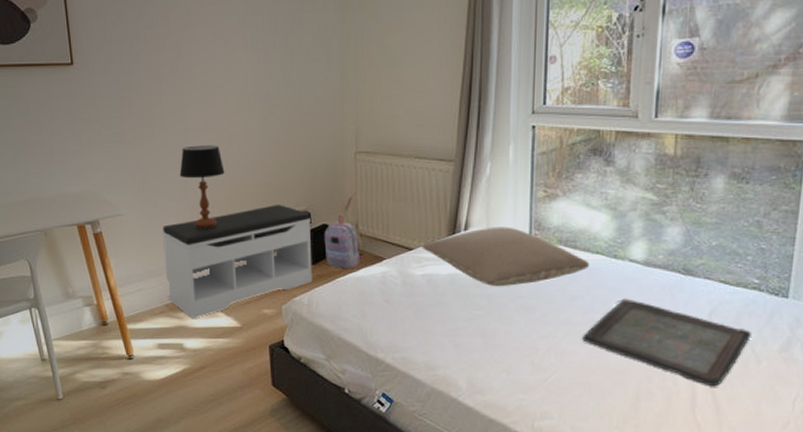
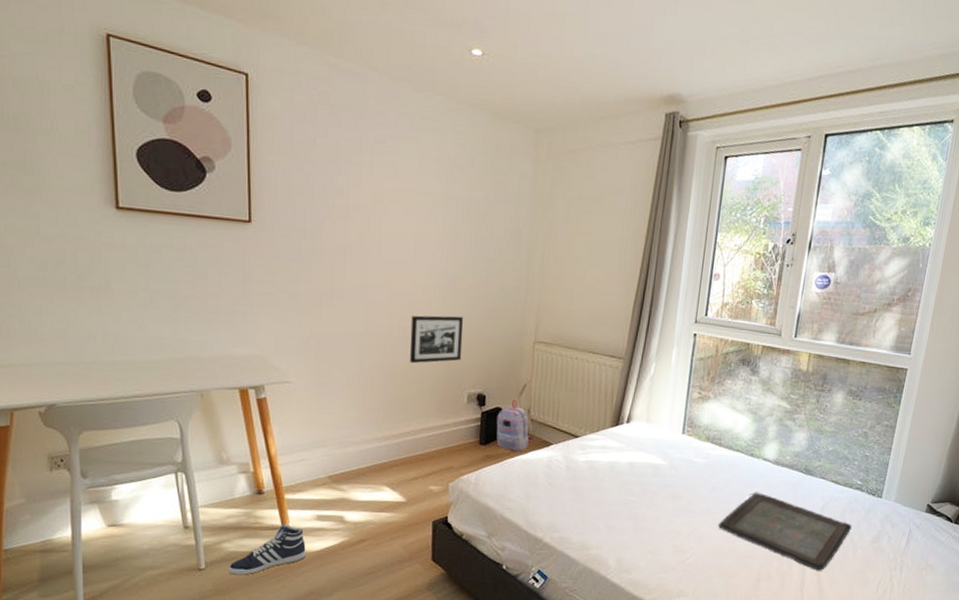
sneaker: none [83,353,151,405] -> present [229,524,306,576]
bench: present [162,205,313,319] -> none [332,385,485,492]
table lamp: present [179,145,225,228] -> none [356,319,404,403]
picture frame: none [229,133,282,186] -> present [409,315,463,364]
pillow: present [421,227,590,287] -> none [586,421,731,477]

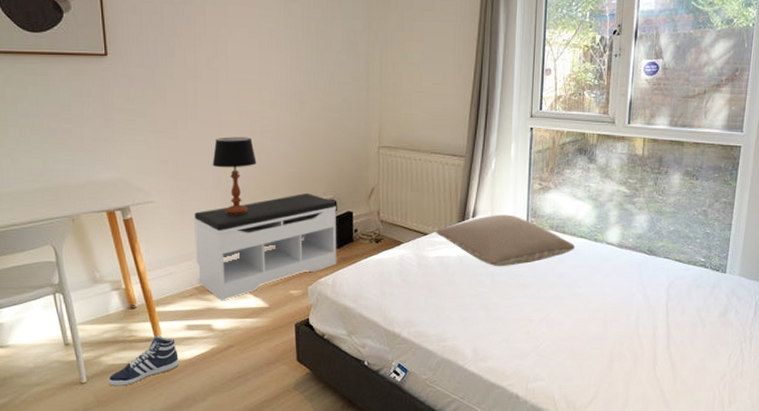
bench: none [332,385,485,492] -> present [193,194,337,301]
table lamp: none [356,319,404,403] -> present [212,137,257,215]
picture frame: present [409,315,463,364] -> none [261,128,311,176]
backpack: present [496,399,532,452] -> none [348,203,384,253]
pillow: none [586,421,731,477] -> present [435,214,576,267]
serving tray: present [717,492,852,571] -> none [567,275,699,348]

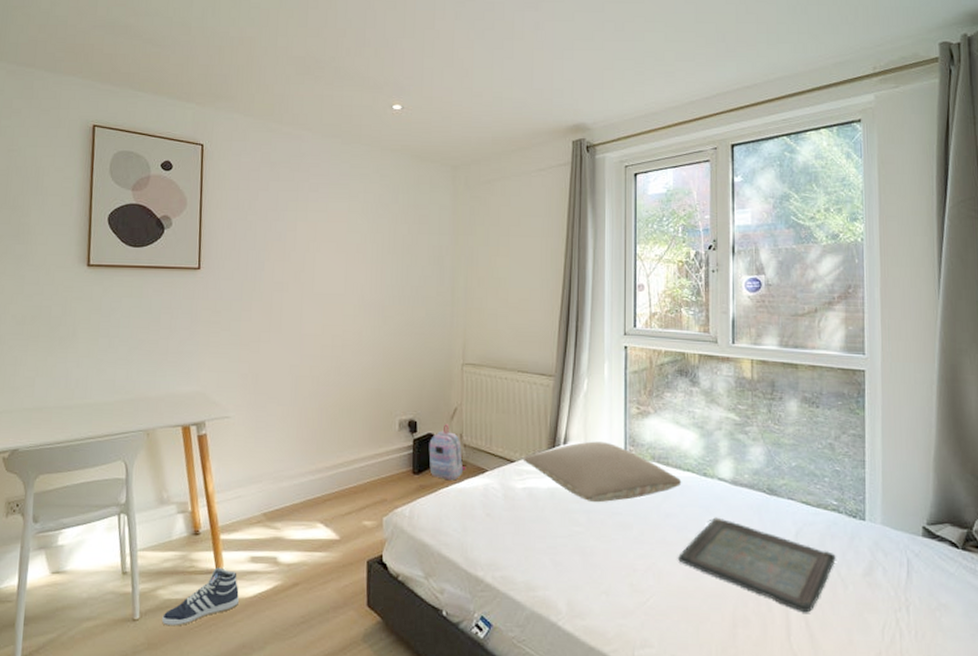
bench: present [193,194,337,301] -> none [266,412,416,530]
table lamp: present [212,137,257,215] -> none [291,351,336,434]
backpack: none [348,203,384,253] -> present [429,424,466,481]
serving tray: none [567,275,699,348] -> present [677,517,836,613]

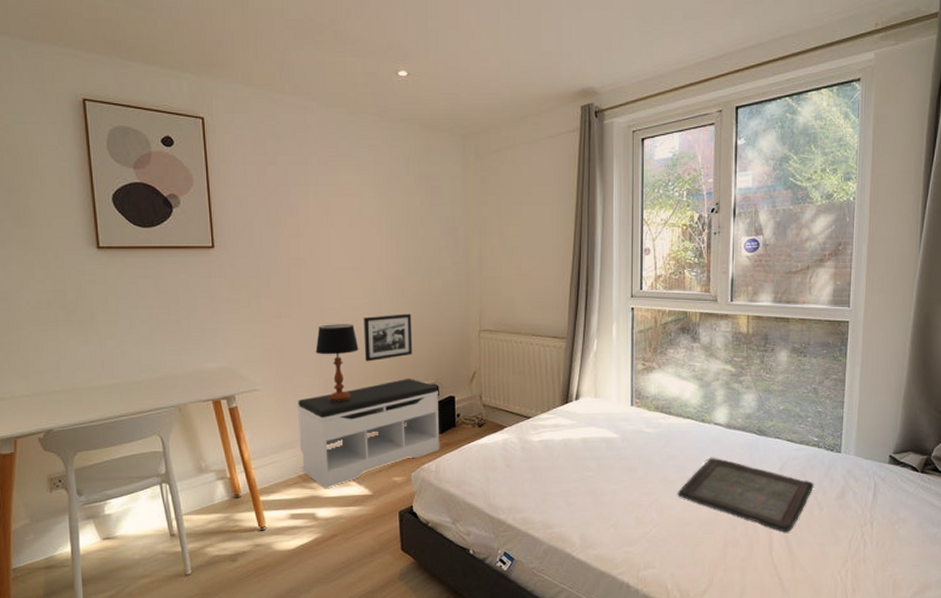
sneaker: present [162,567,239,627] -> none [213,525,283,578]
bench: none [266,412,416,530] -> present [297,379,440,489]
table lamp: none [291,351,336,434] -> present [315,324,359,402]
picture frame: none [341,343,393,393] -> present [363,313,413,362]
backpack: present [429,424,466,481] -> none [451,387,487,438]
pillow: present [522,441,682,503] -> none [538,396,682,450]

